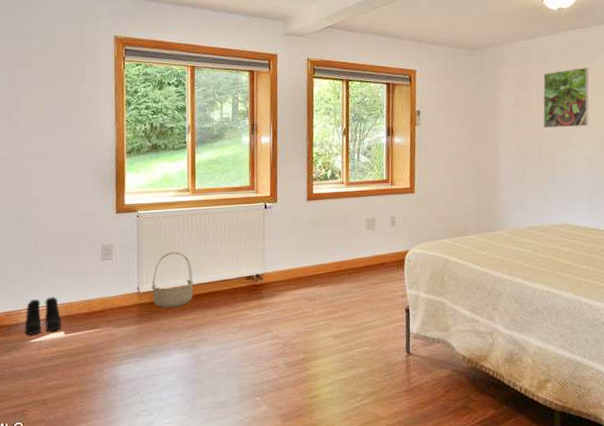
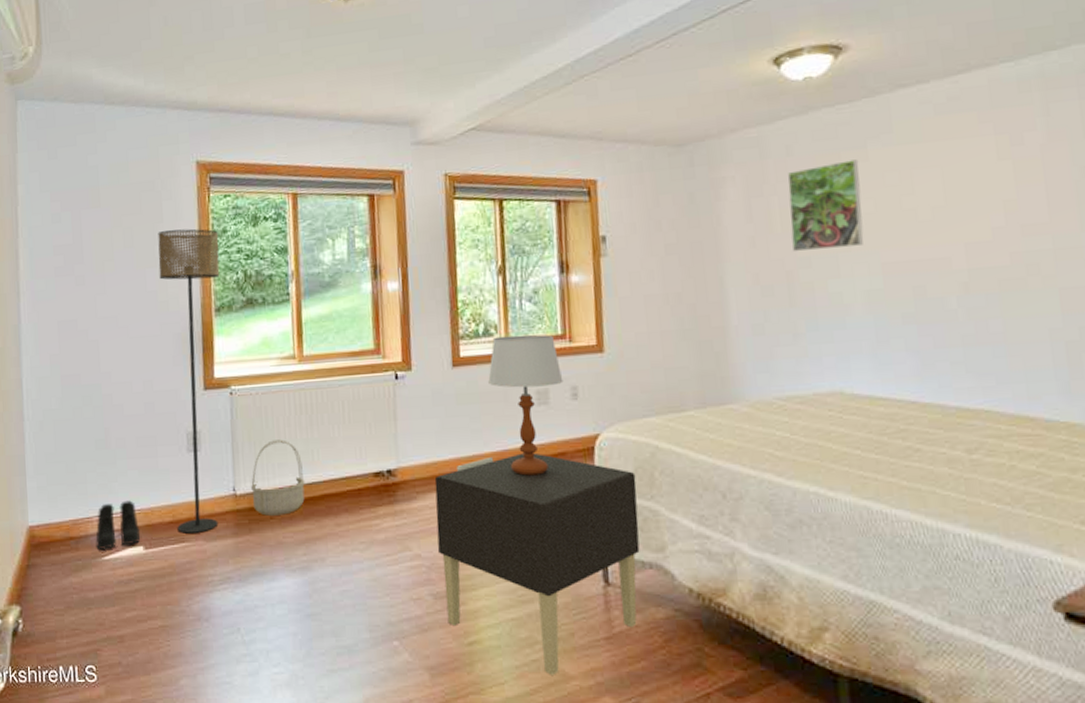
floor lamp: none [81,88,131,322] -> present [158,229,220,534]
nightstand: none [291,263,432,417] -> present [434,452,640,675]
table lamp: none [333,179,386,279] -> present [488,334,563,476]

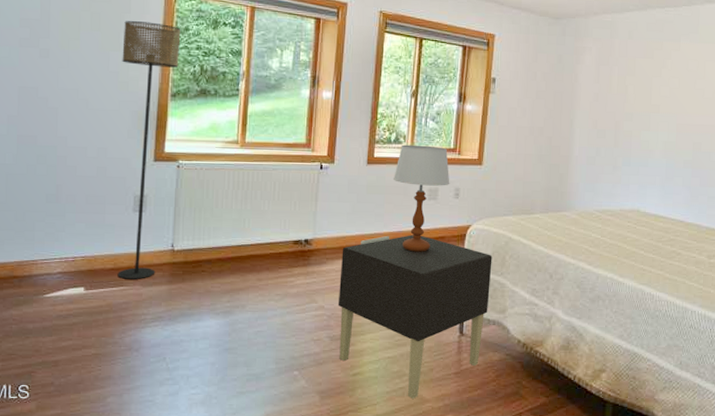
boots: present [95,500,141,549] -> none [39,248,83,288]
basket: present [251,439,305,516] -> none [188,208,235,269]
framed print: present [787,159,864,252] -> none [622,48,674,110]

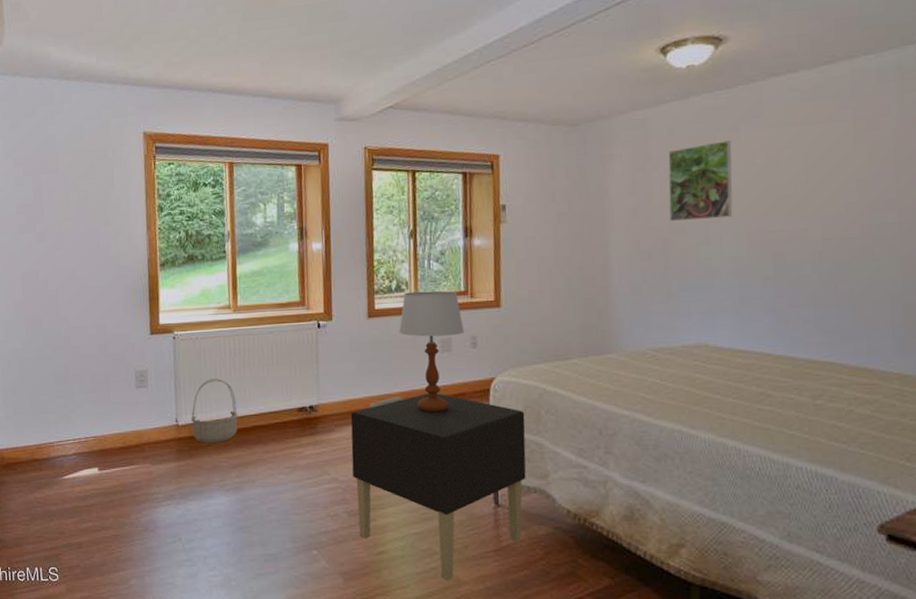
floor lamp: present [117,21,181,279] -> none [109,192,165,458]
basket: none [188,208,235,269] -> present [191,378,238,443]
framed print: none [622,48,674,110] -> present [668,140,733,222]

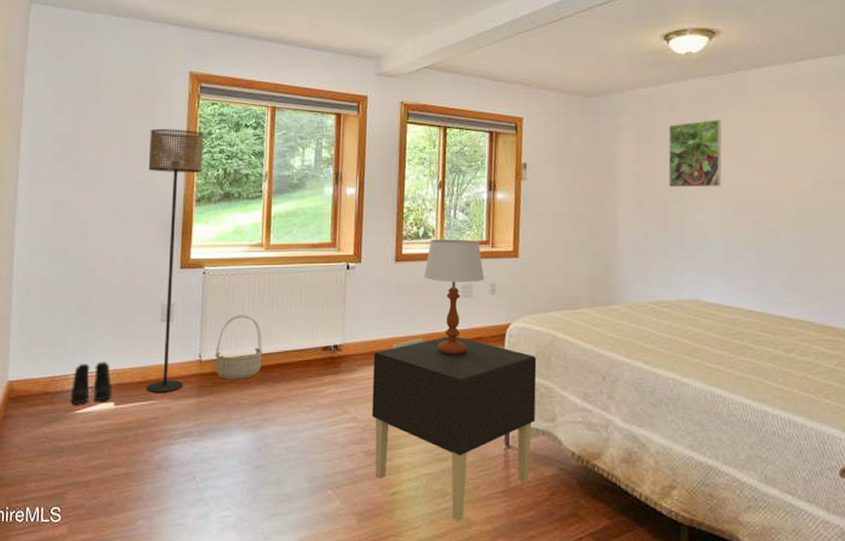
boots: none [56,428,96,470] -> present [70,361,112,404]
floor lamp: none [109,192,165,458] -> present [146,129,204,393]

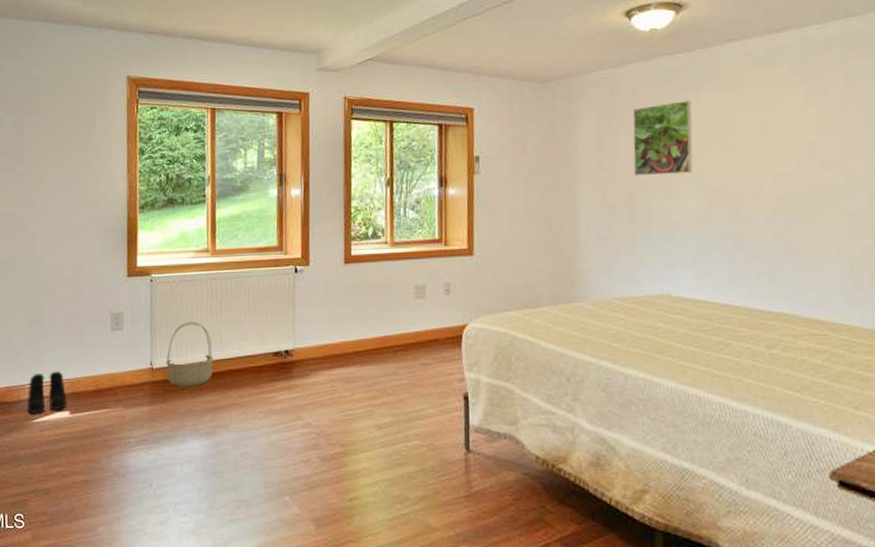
floor lamp: present [146,129,204,393] -> none [90,135,145,401]
nightstand: present [371,336,537,521] -> none [325,339,497,527]
table lamp: present [424,239,485,355] -> none [375,238,438,358]

